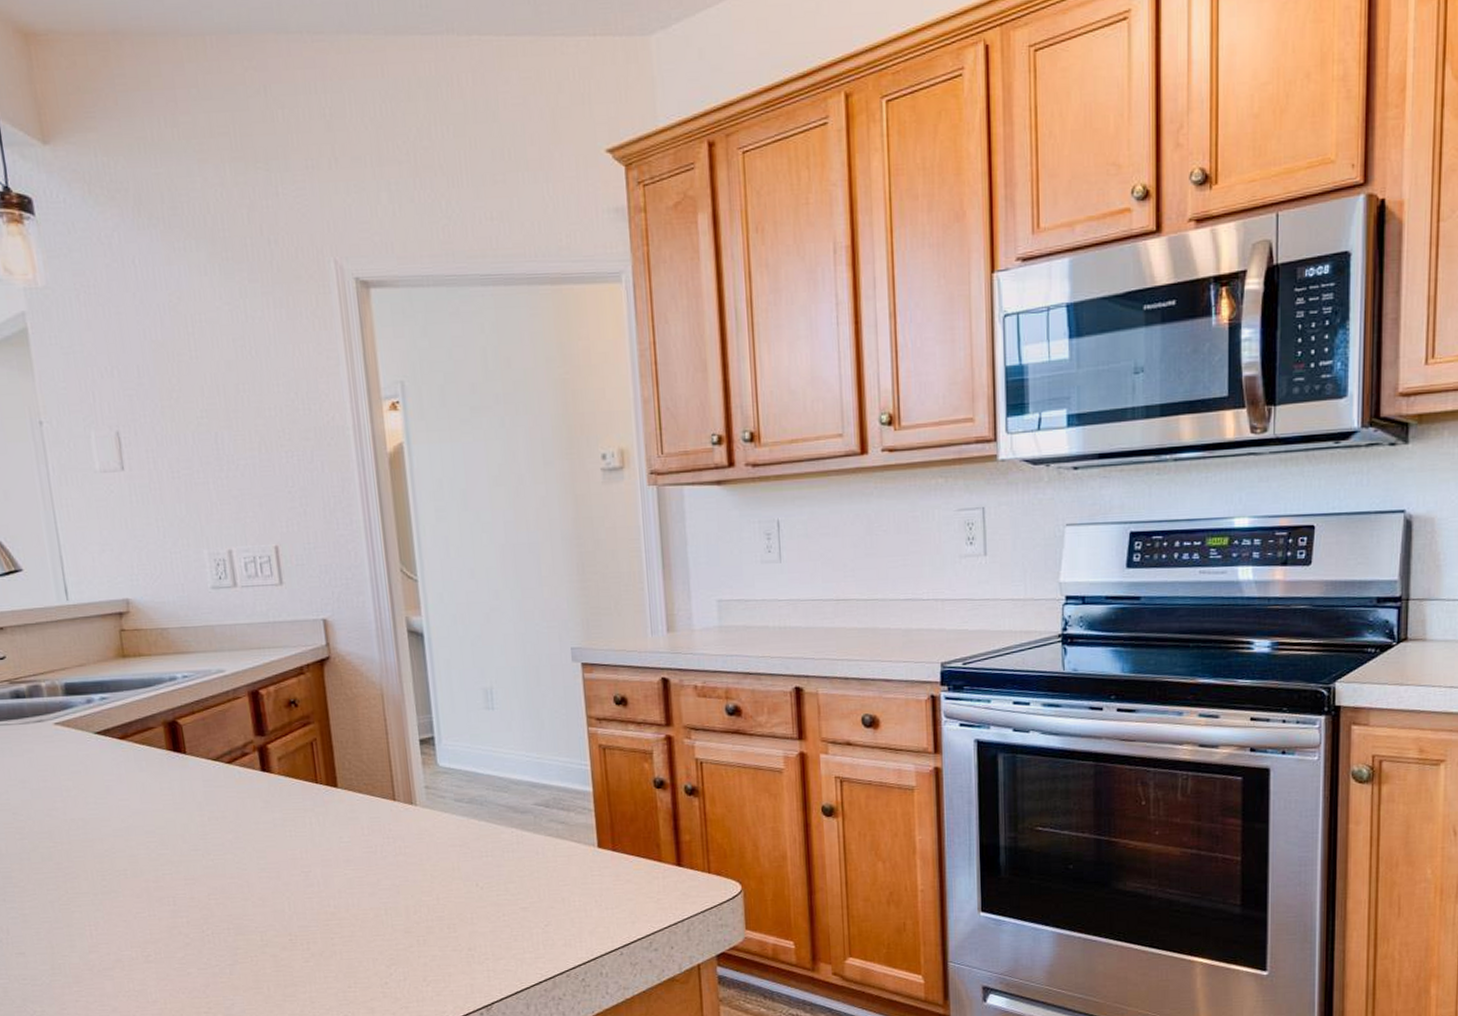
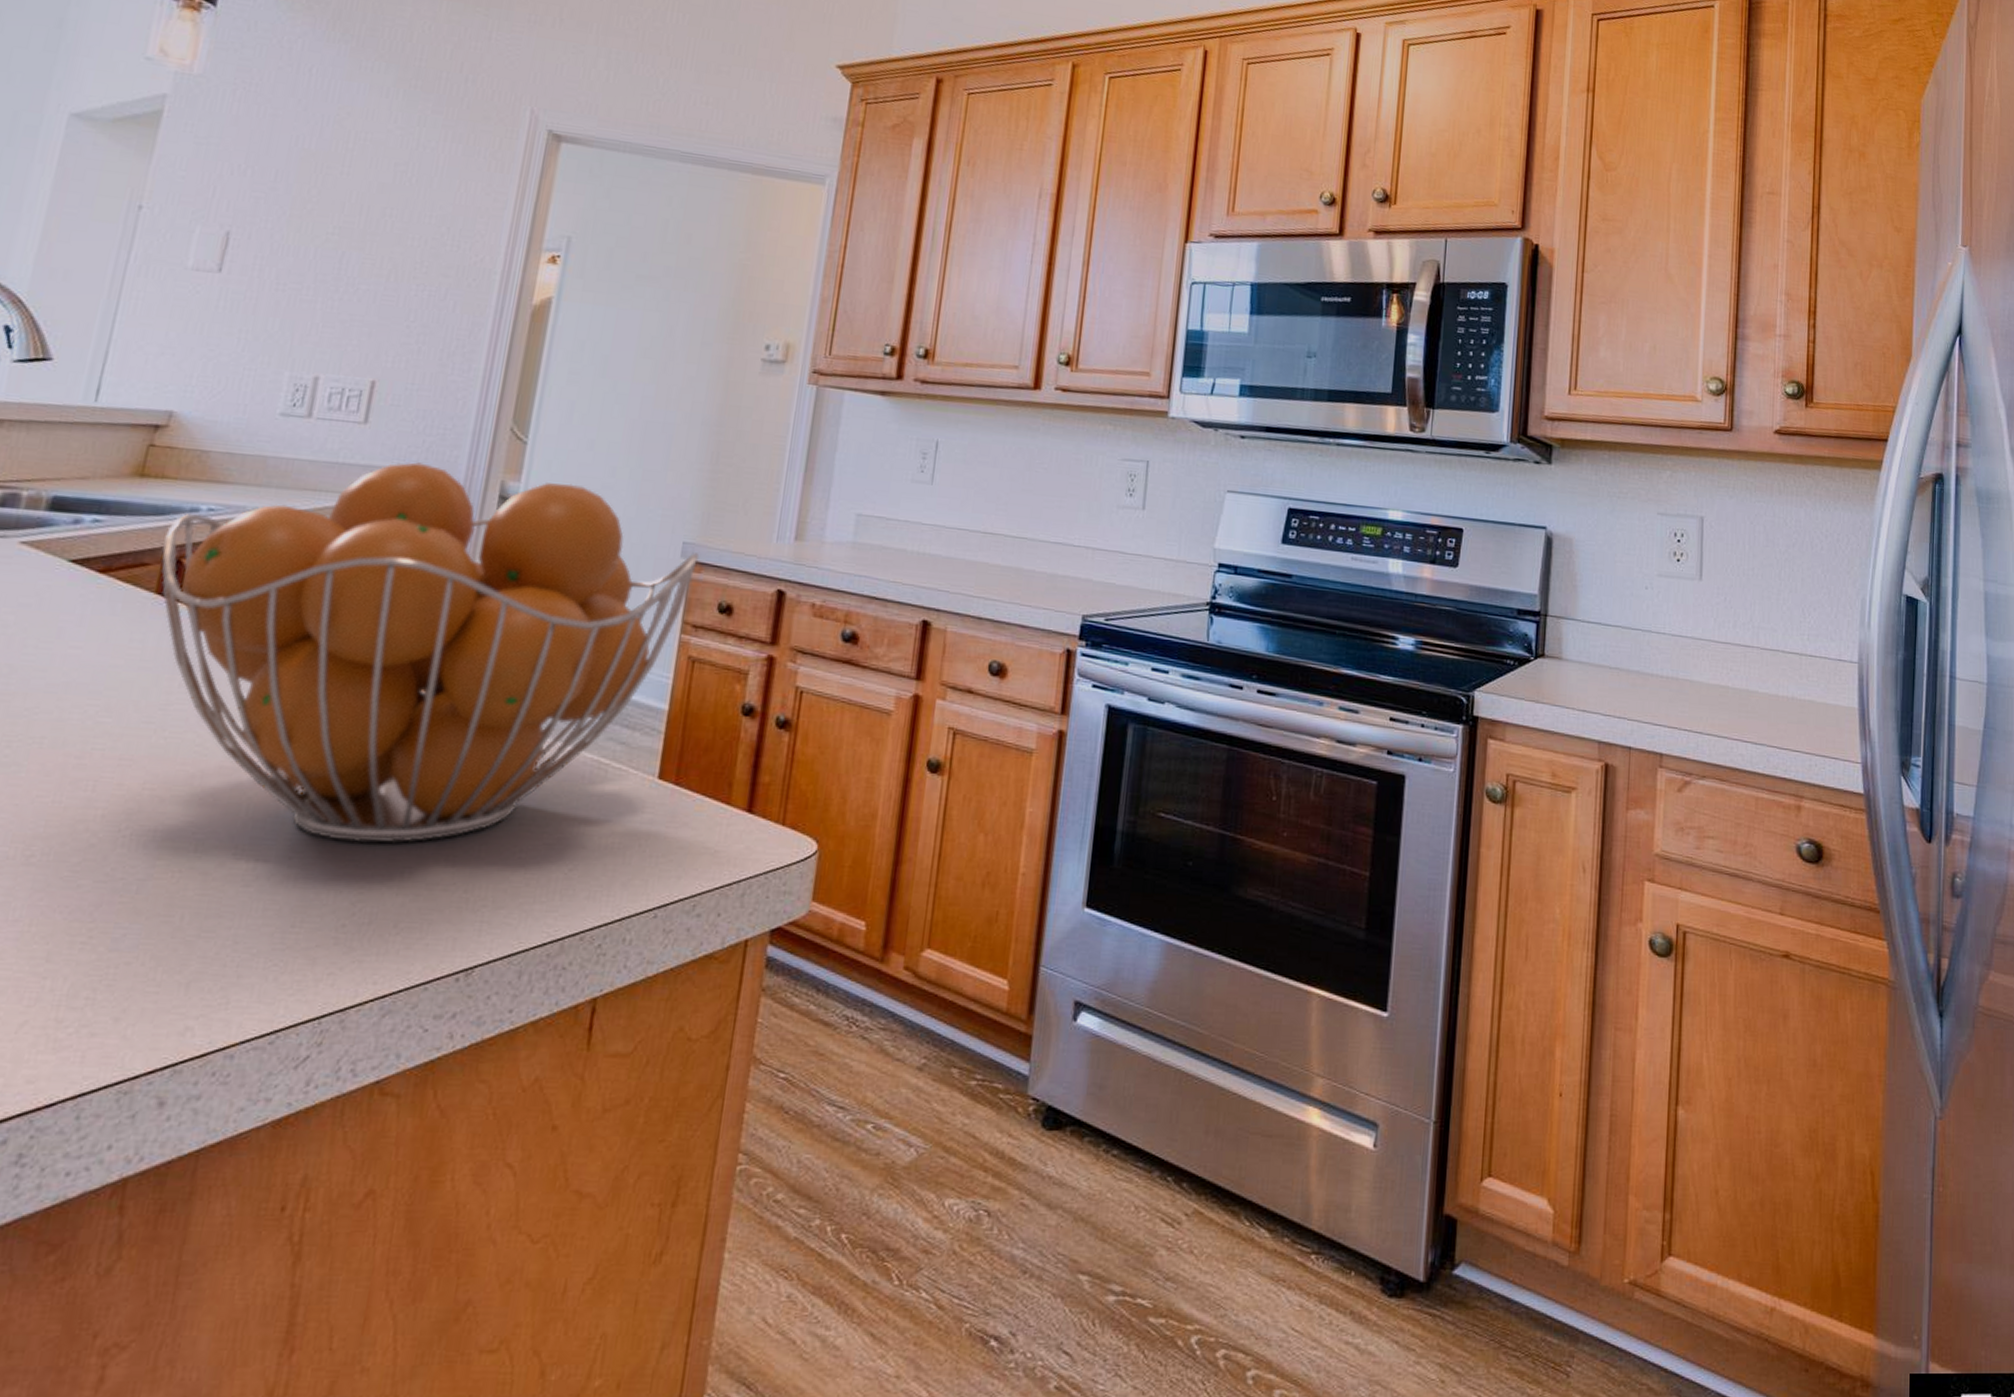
fruit basket: none [157,611,588,922] -> present [161,462,700,844]

